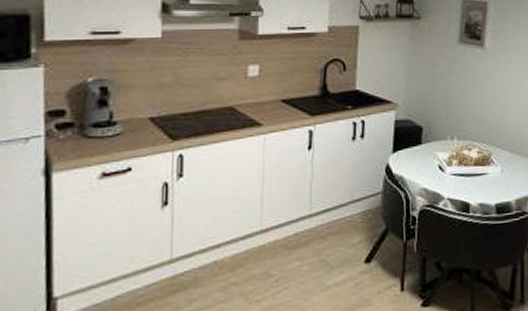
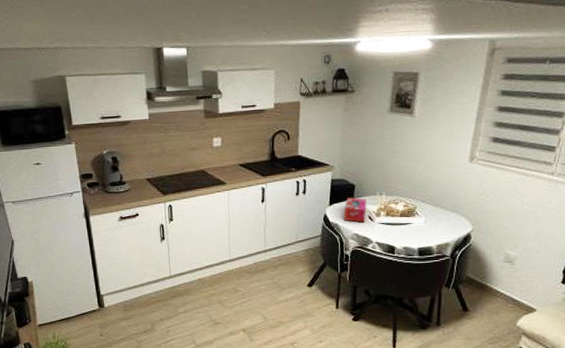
tissue box: none [410,142,436,174] -> present [344,197,366,223]

